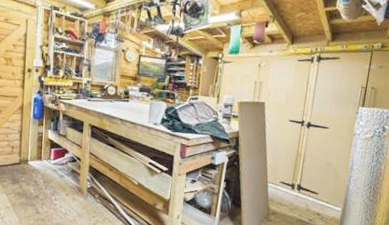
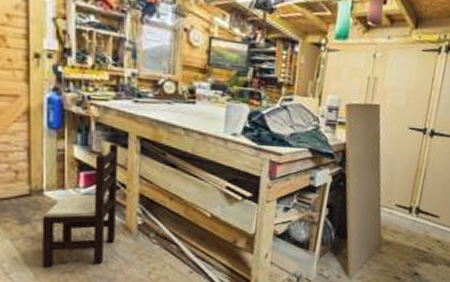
chair: none [24,129,76,216] -> present [42,143,118,269]

